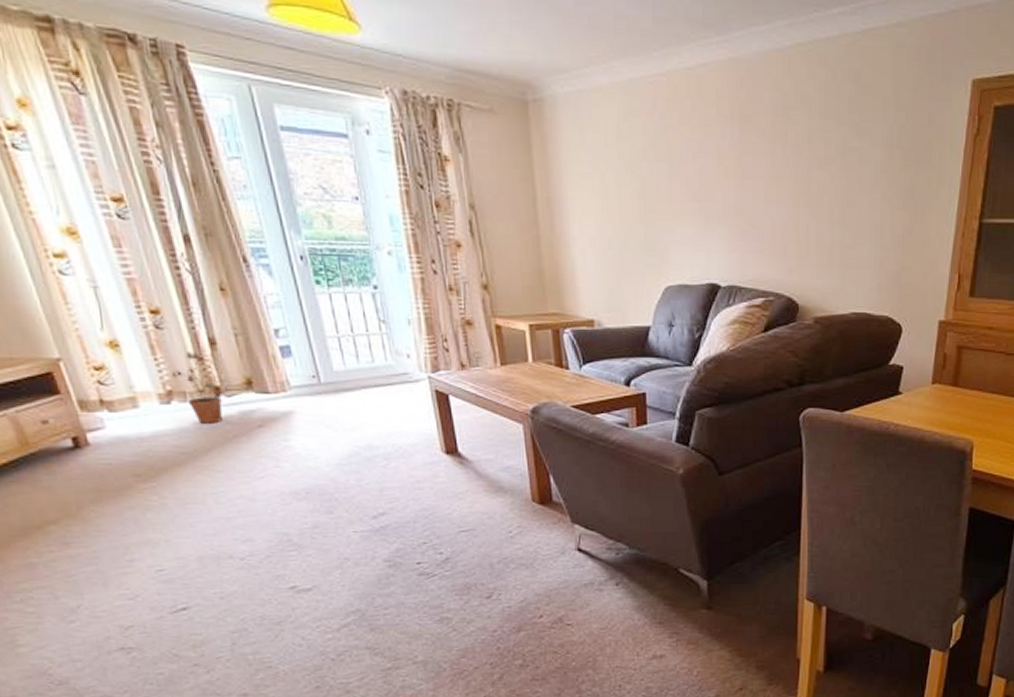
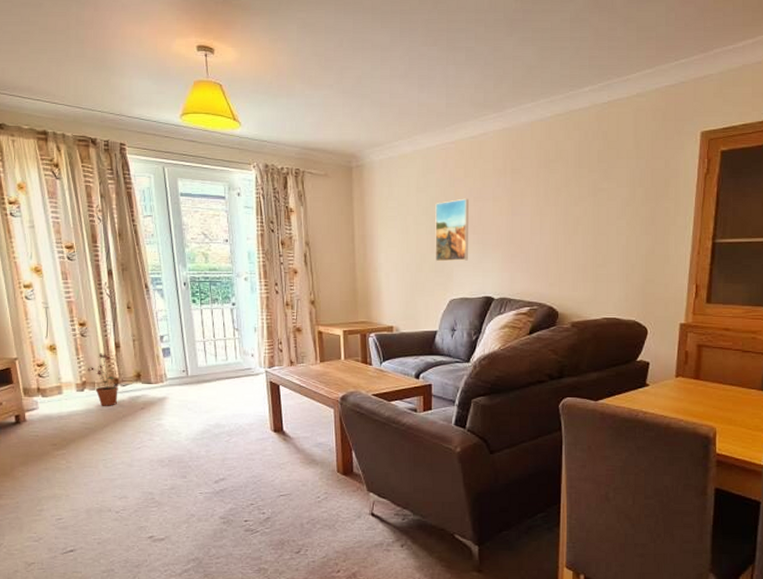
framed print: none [643,152,687,237] -> present [435,198,469,262]

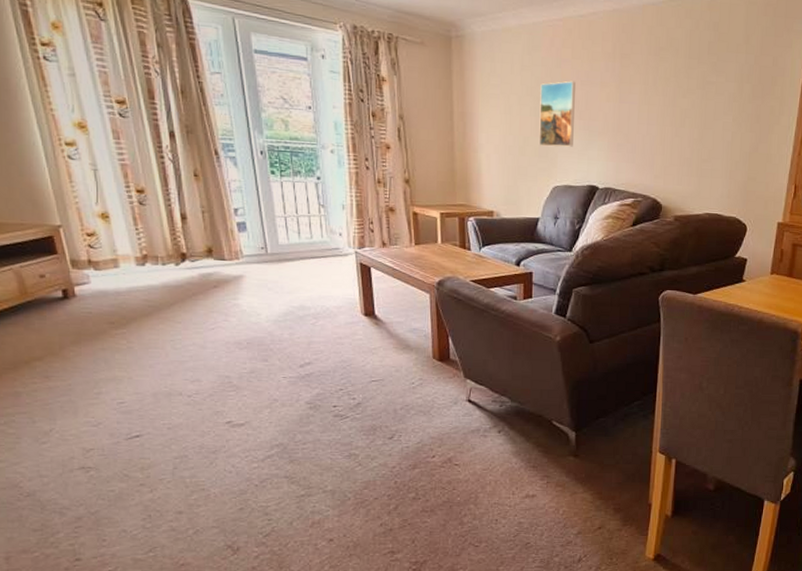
potted plant: present [87,353,118,406] -> none [148,224,186,283]

